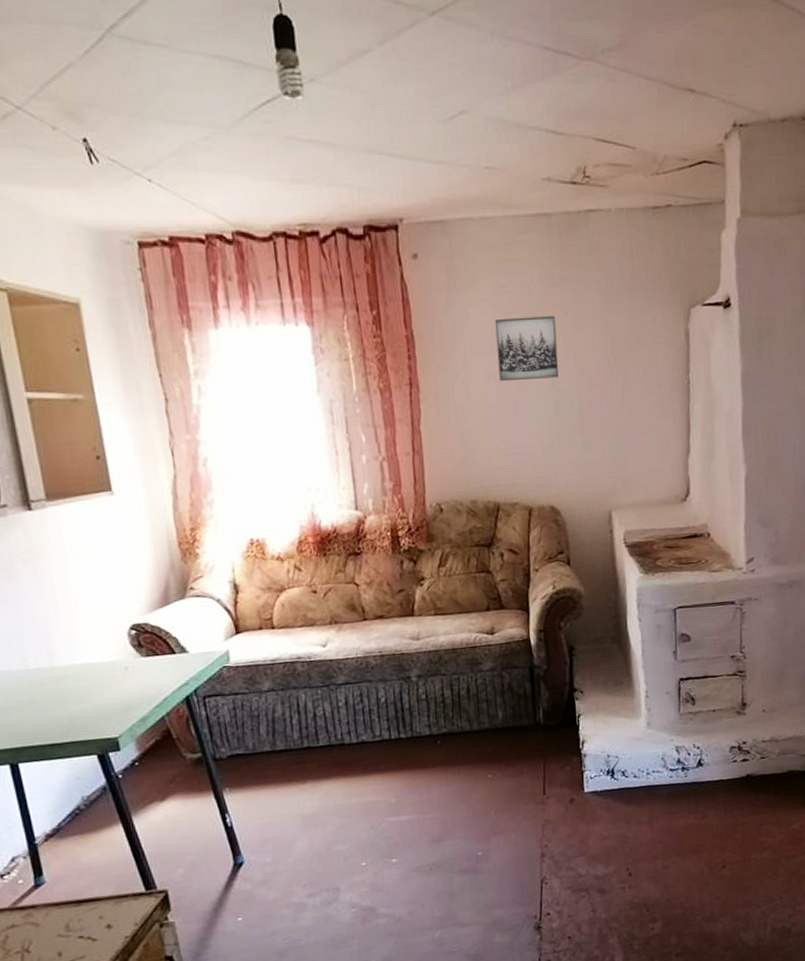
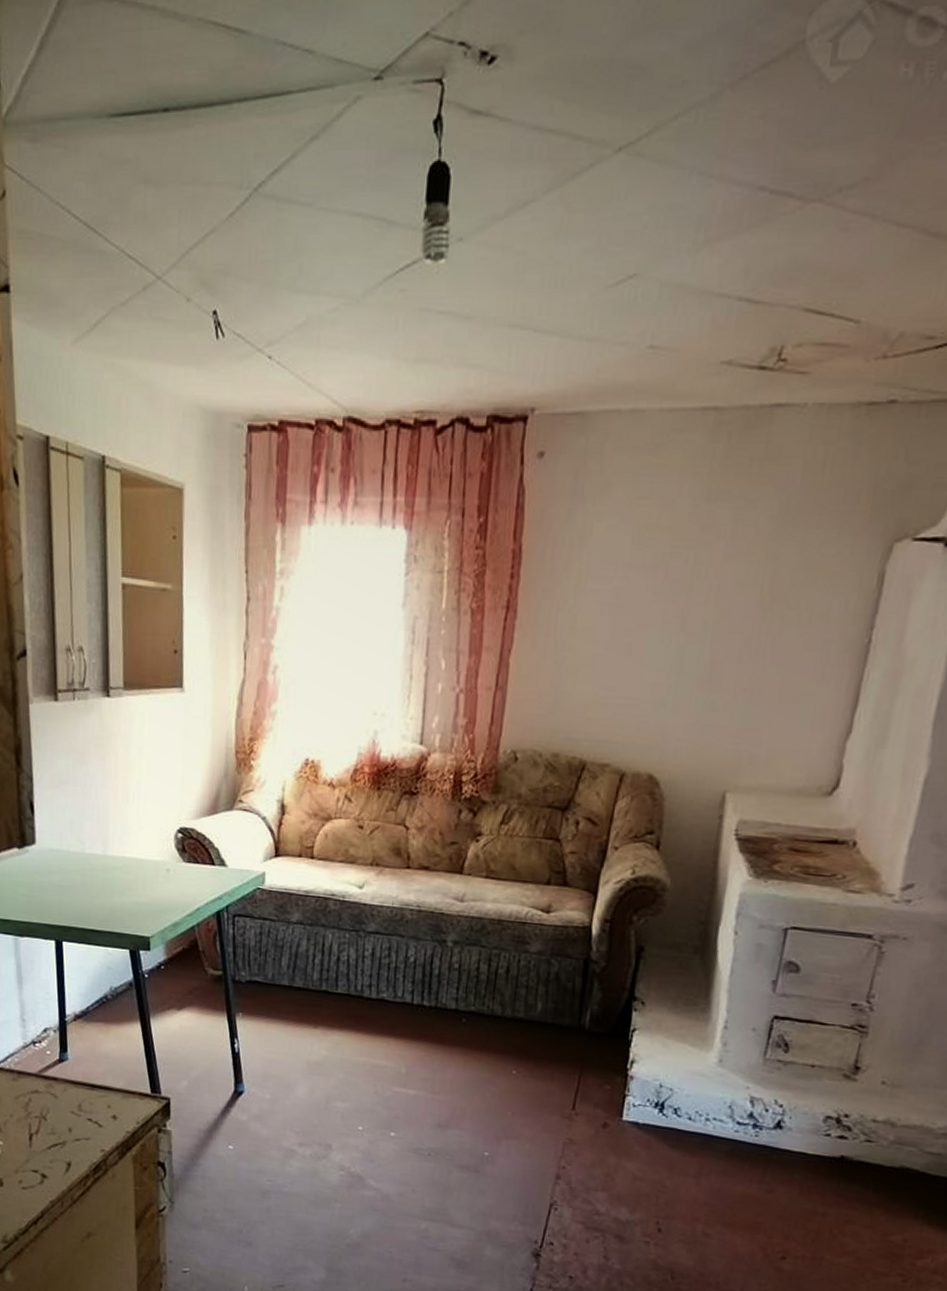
wall art: present [494,316,559,382] -> none [615,537,702,617]

